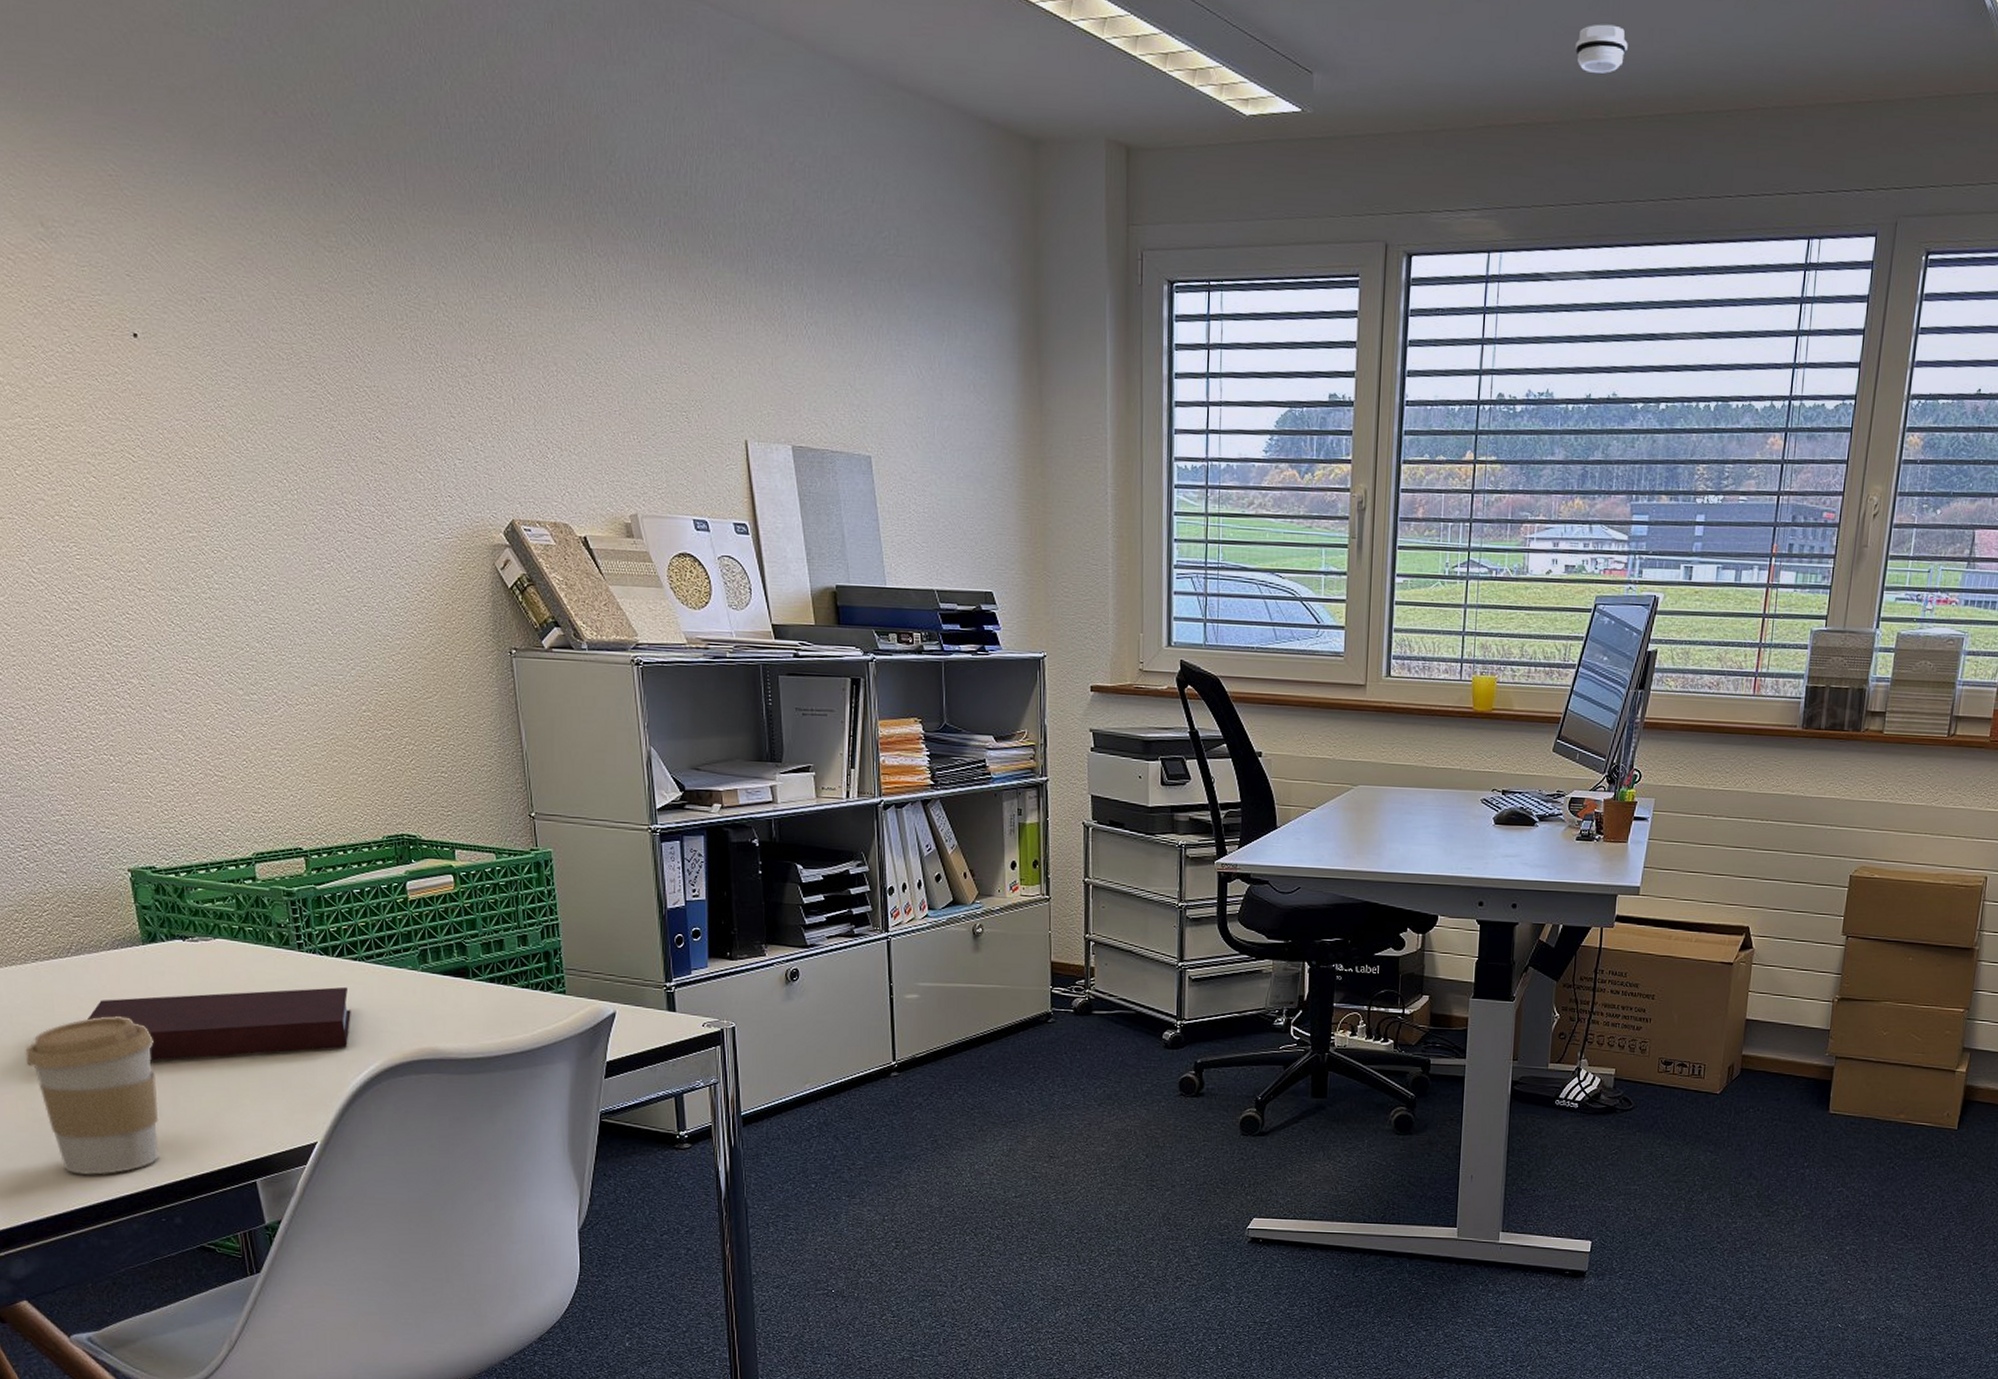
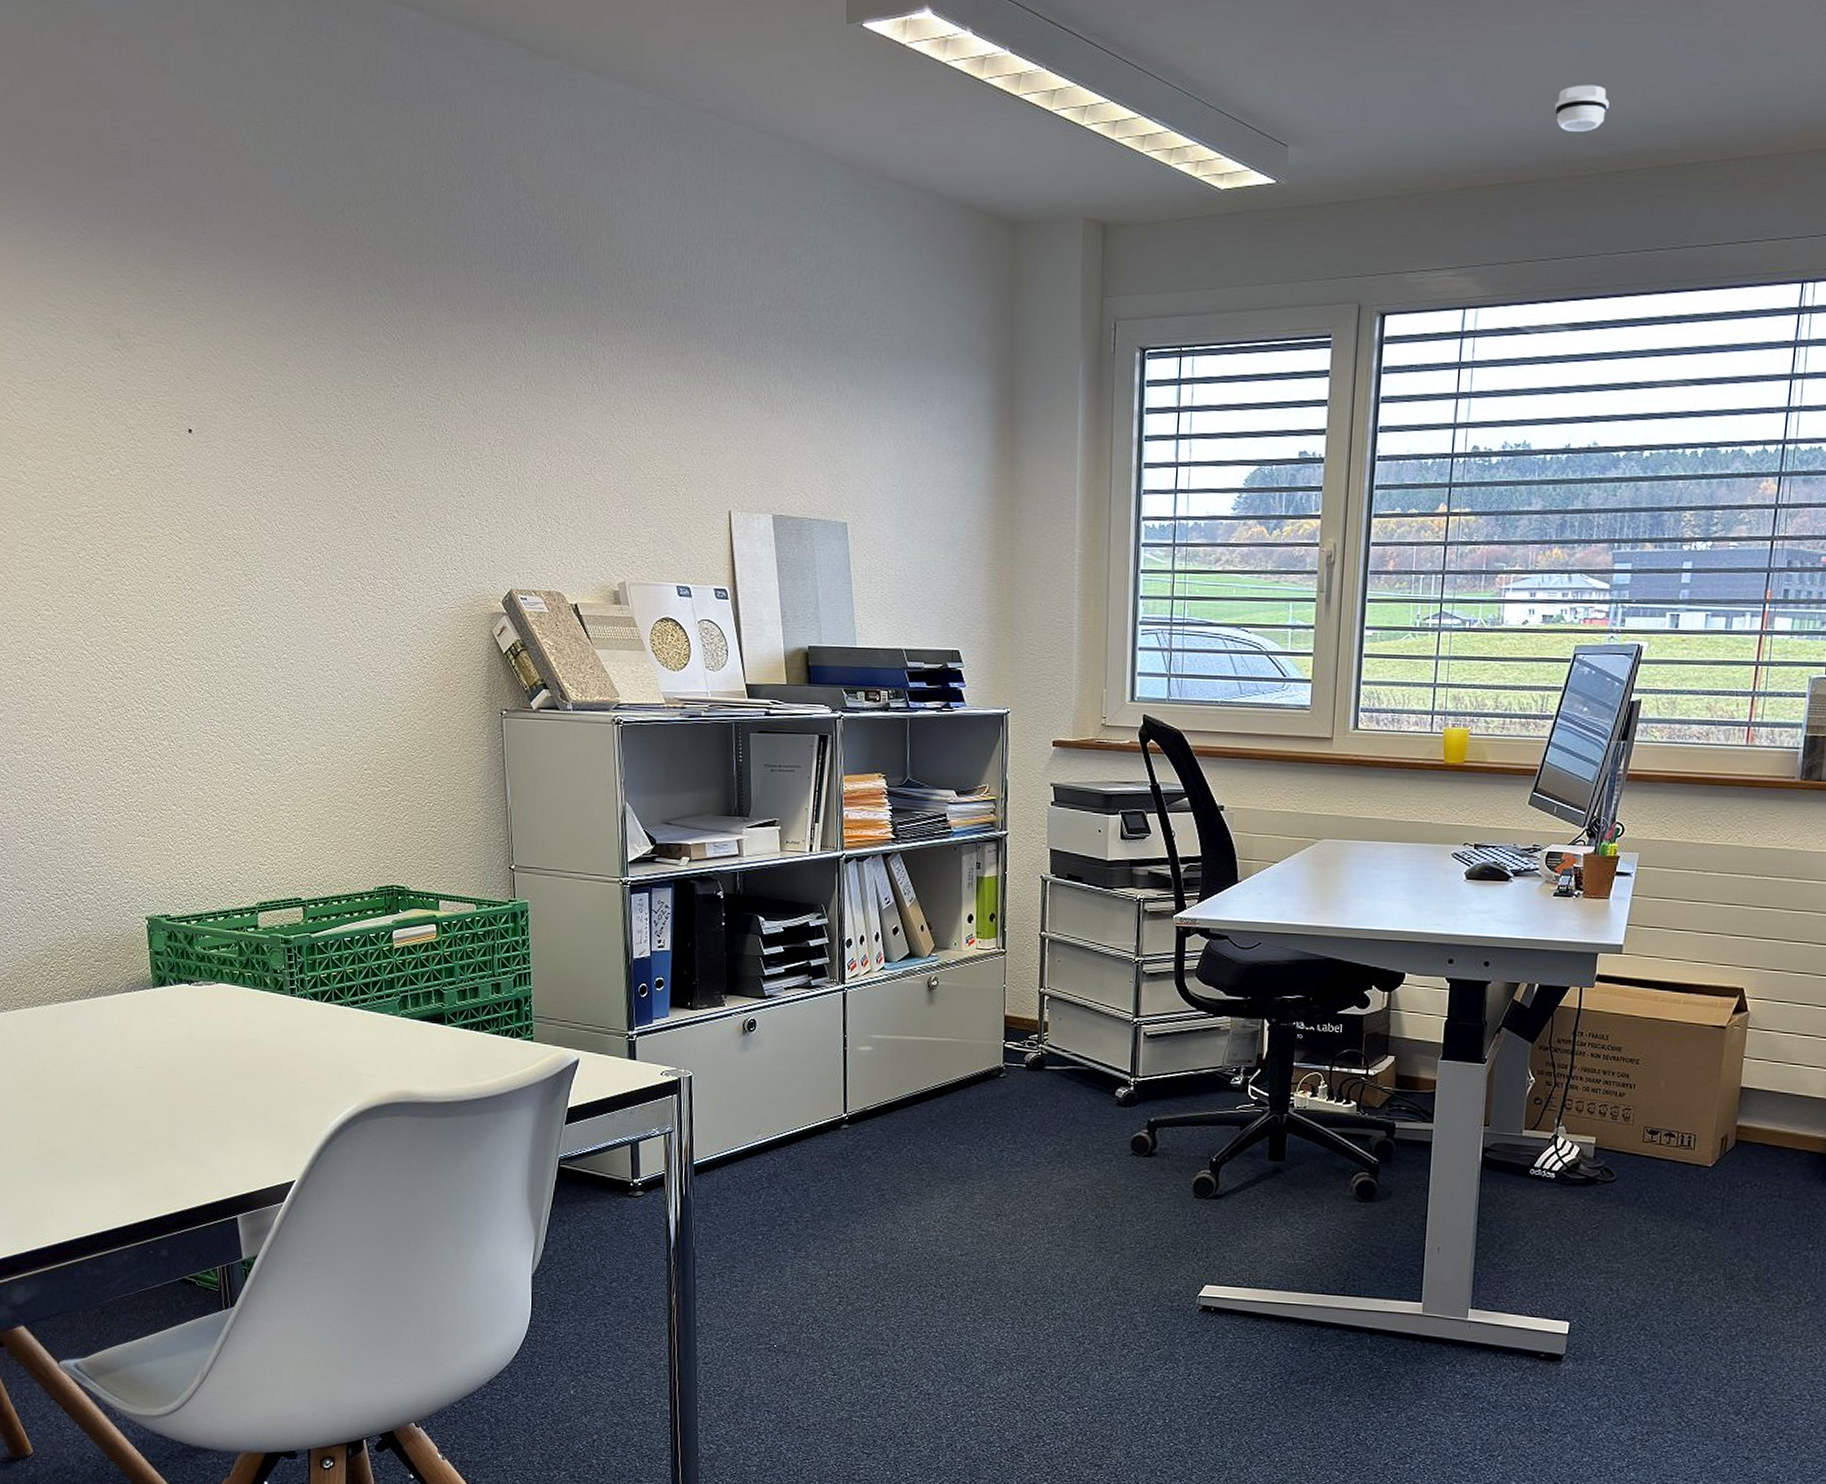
coffee cup: present [25,1016,160,1175] -> none [42,1055,155,1207]
notebook: present [87,986,351,1061] -> none [99,1030,334,1099]

